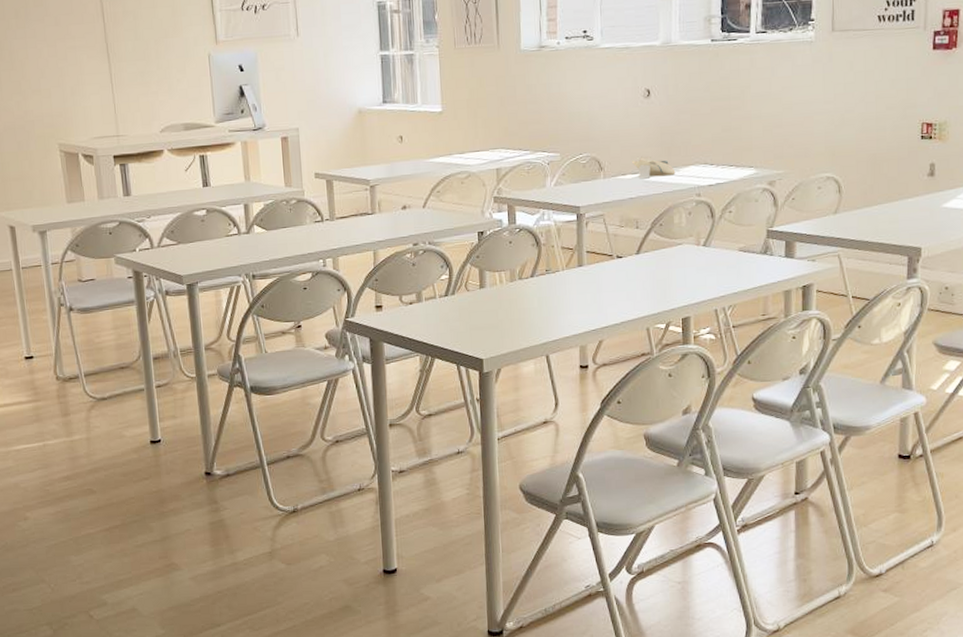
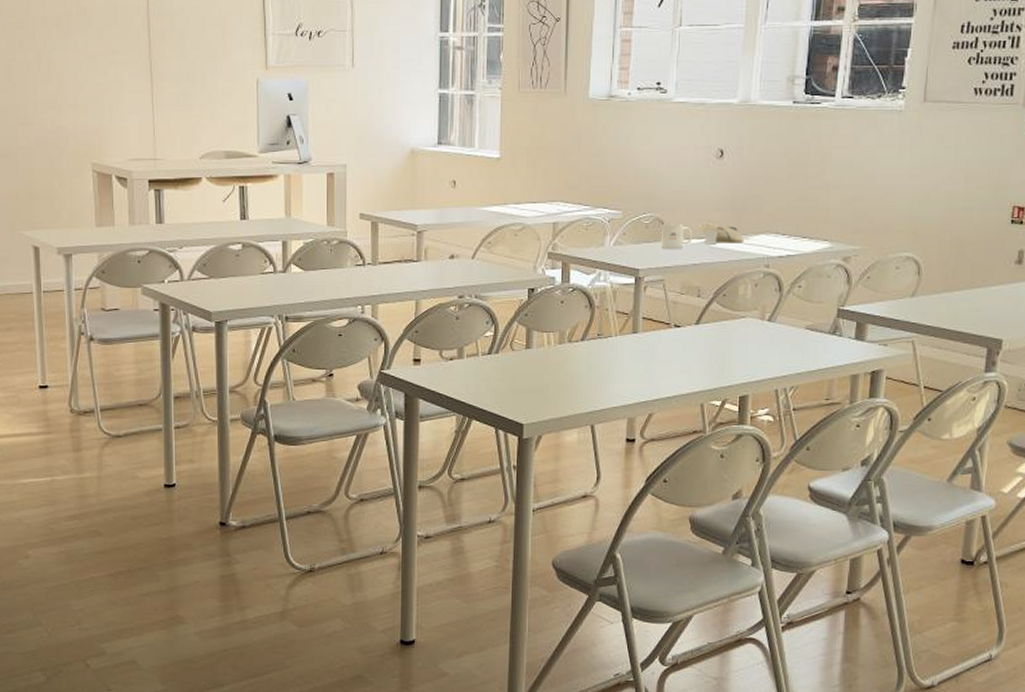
mug: none [597,160,628,187] -> present [660,223,693,250]

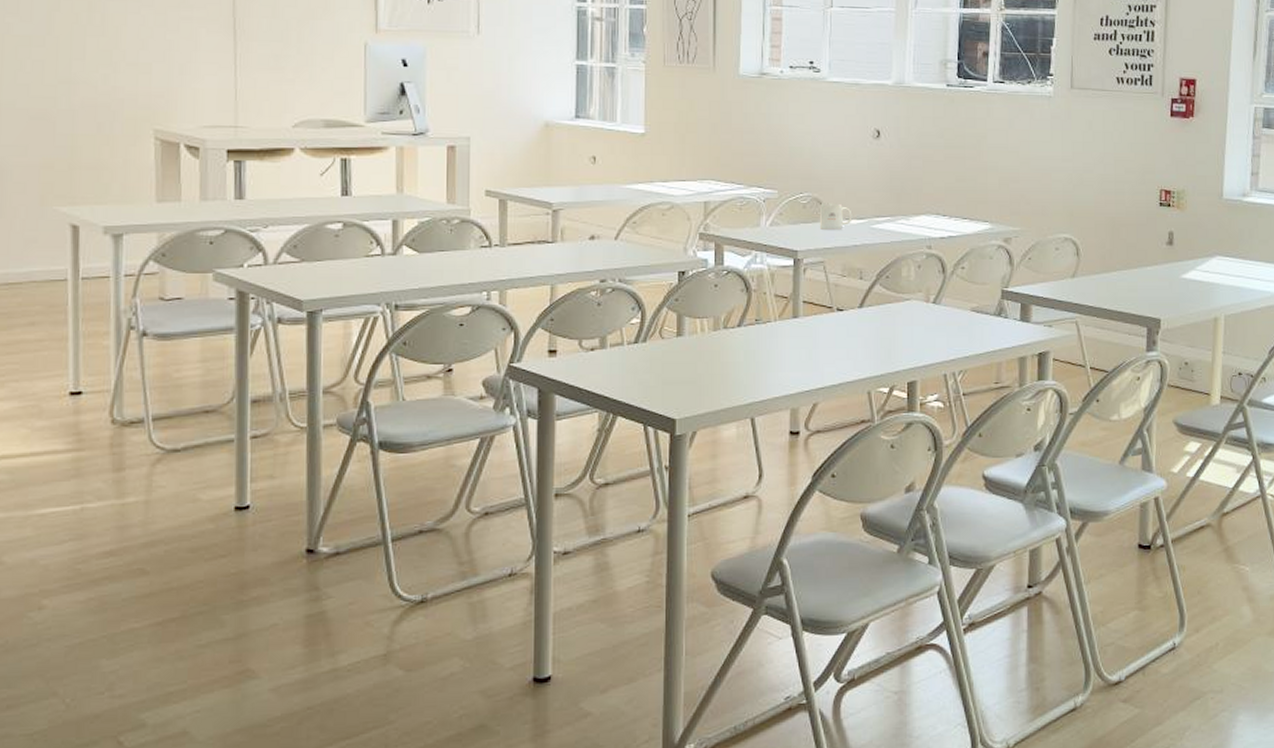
papers: present [699,220,745,245] -> none [858,201,905,226]

